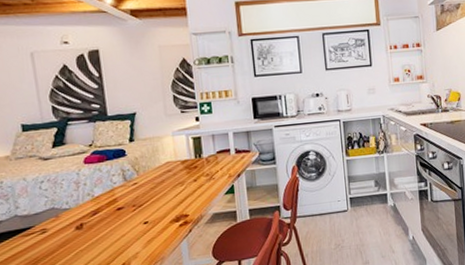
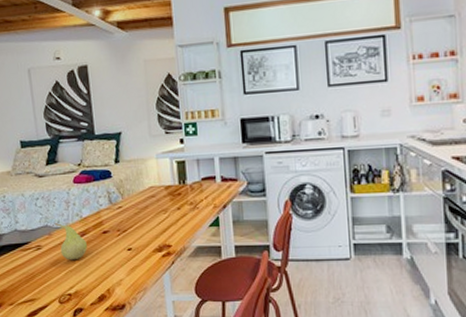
fruit: none [61,203,100,241] -> present [54,222,87,261]

